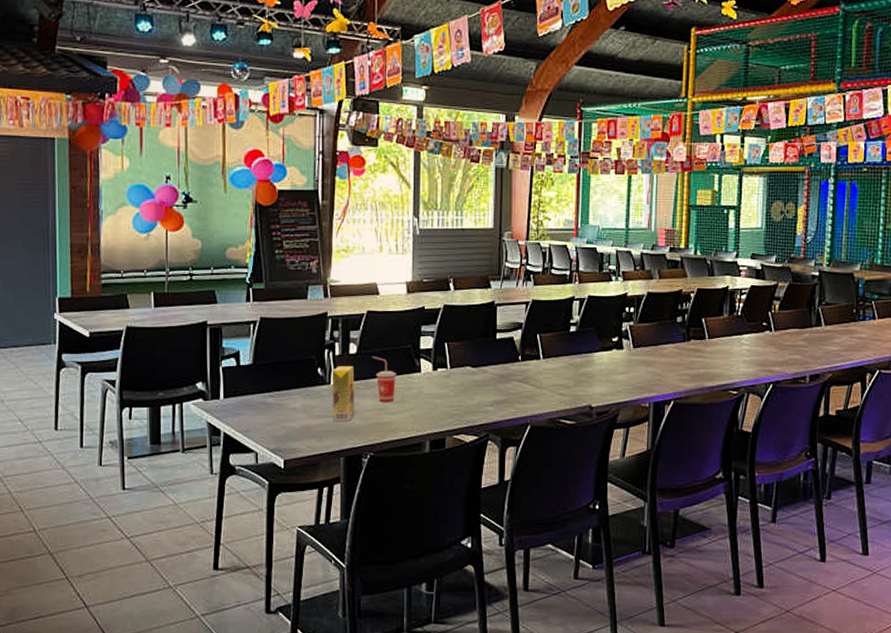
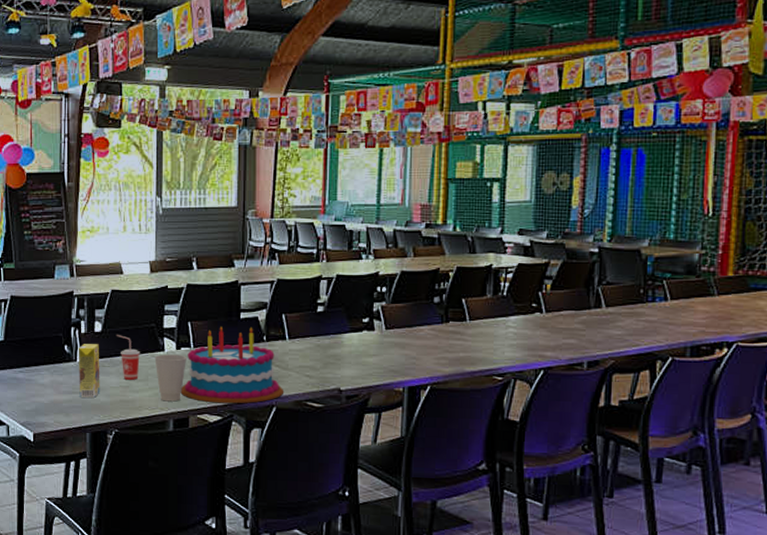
cup: none [411,375,443,423] -> present [154,354,186,402]
birthday cake: none [437,346,538,423] -> present [180,326,283,404]

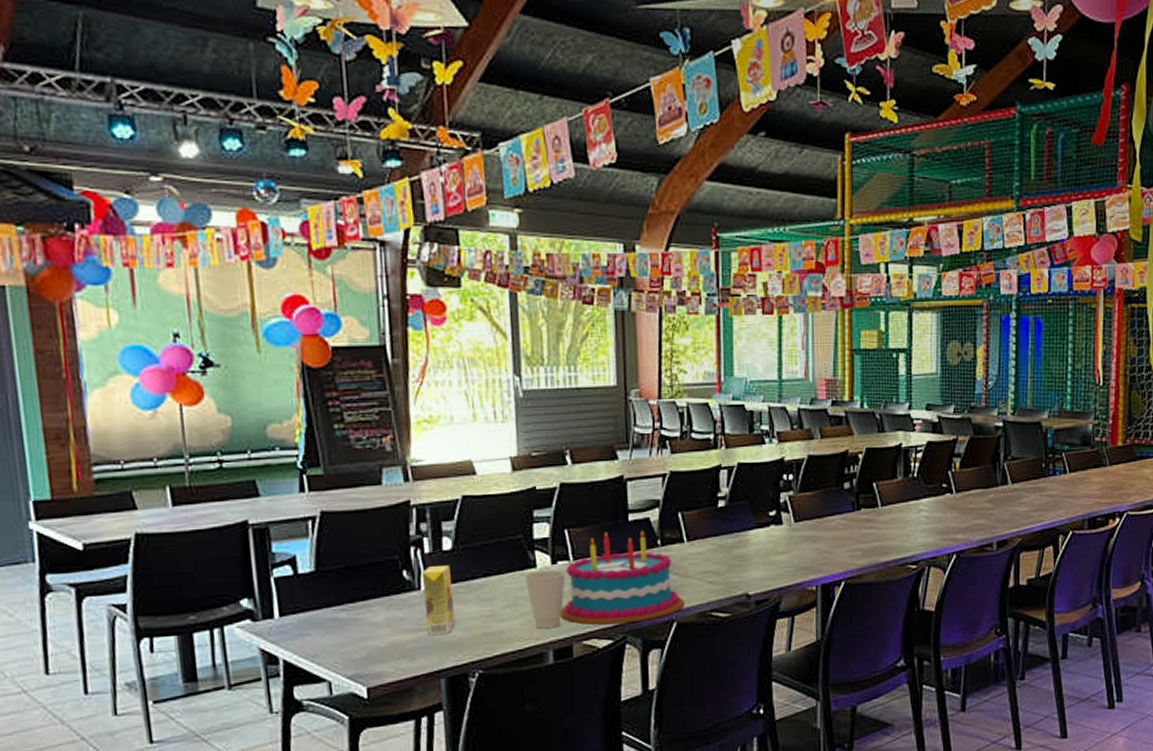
beverage cup: present [117,335,141,380] -> none [473,552,507,607]

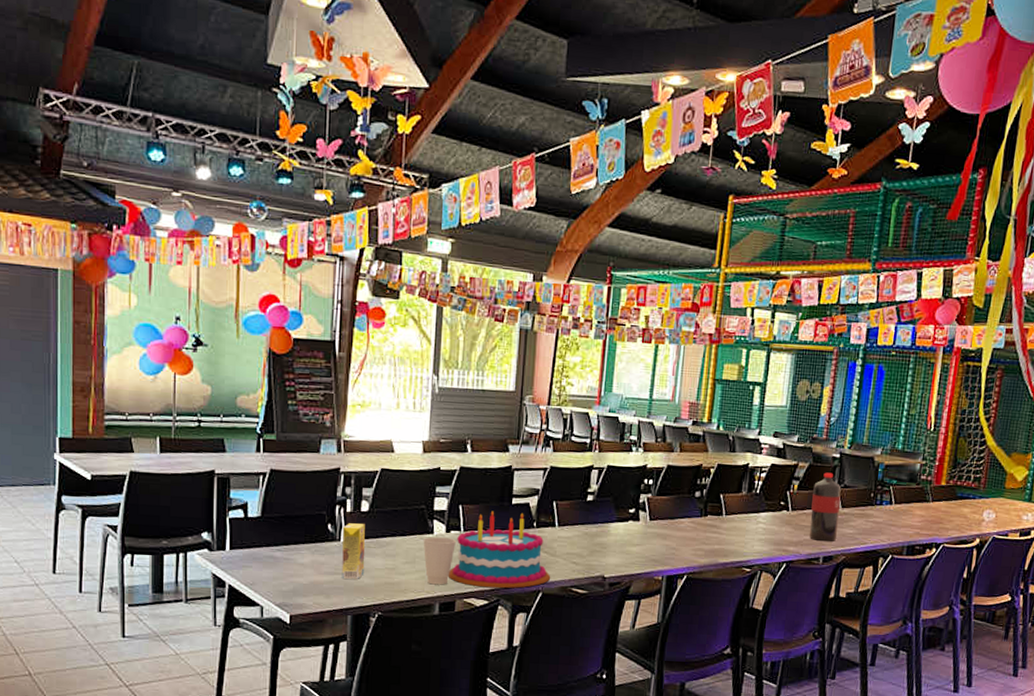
pop: none [977,444,1009,524] -> present [809,472,842,541]

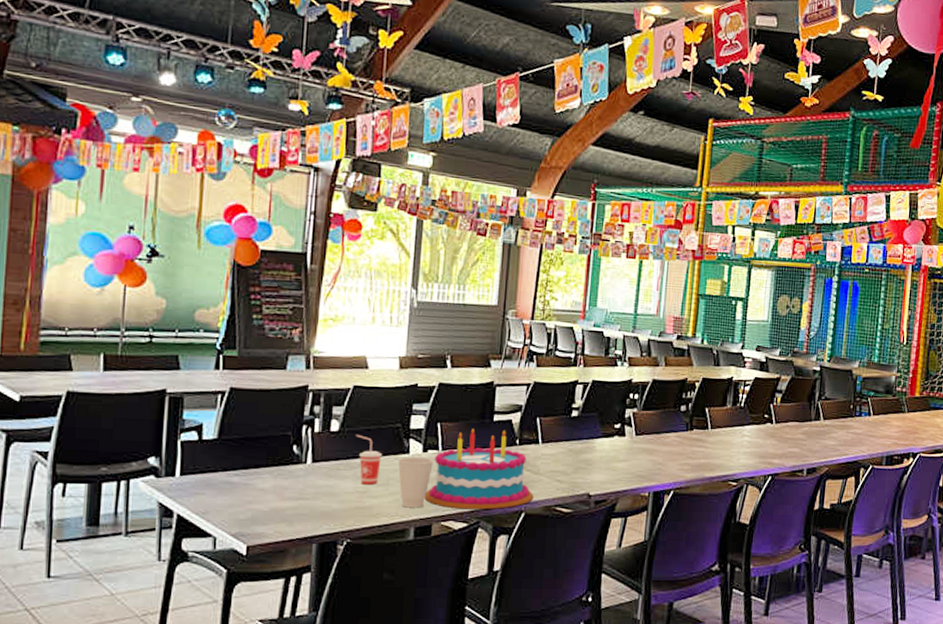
juice box: present [342,523,365,579] -> none [307,444,335,504]
beverage cup: none [385,515,409,562] -> present [356,435,383,485]
pop: present [809,472,842,541] -> none [793,385,822,453]

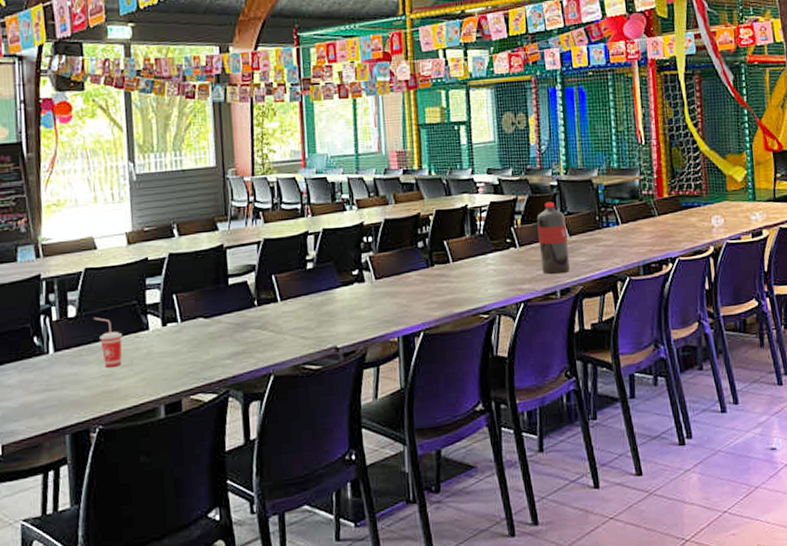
cup: present [398,457,433,508] -> none [138,331,174,386]
birthday cake: present [424,428,533,510] -> none [170,292,280,380]
pop: none [793,385,822,453] -> present [537,201,570,274]

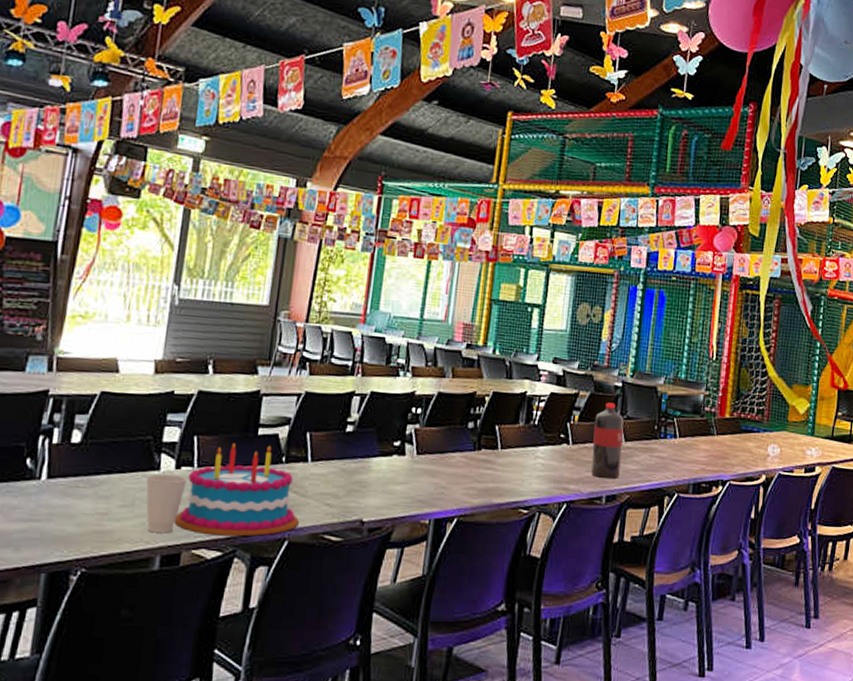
beverage cup: present [94,317,123,367] -> none [100,448,130,505]
cup: none [138,331,174,386] -> present [146,474,187,534]
birthday cake: none [170,292,280,380] -> present [174,443,299,537]

